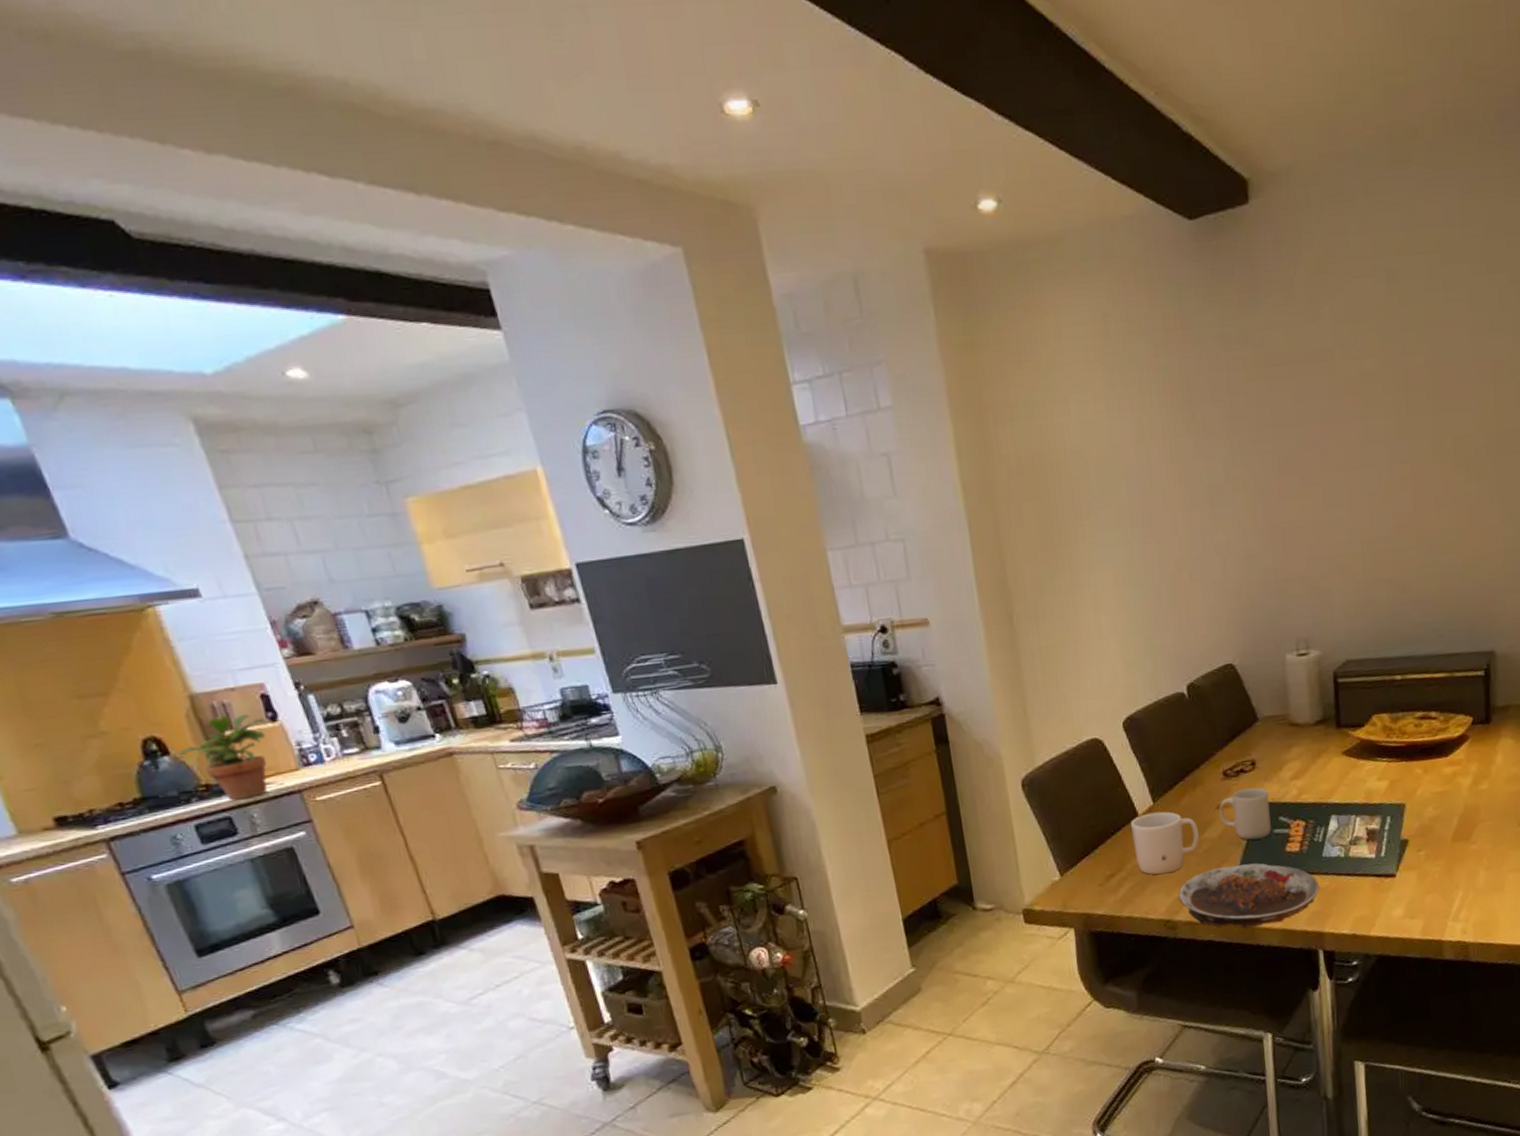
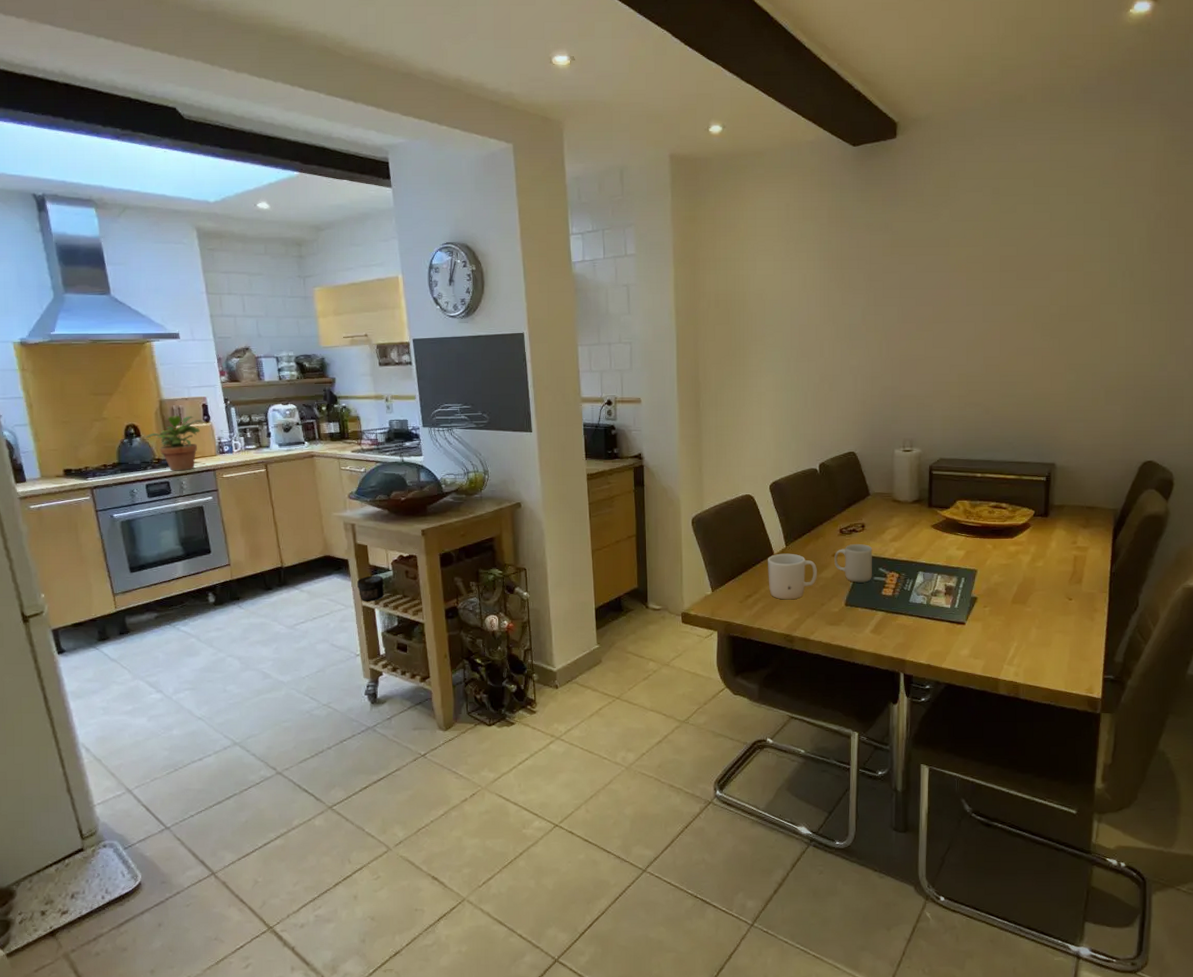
jar: none [553,913,596,953] -> present [357,575,384,601]
plate: present [1178,863,1319,929] -> none [797,599,905,649]

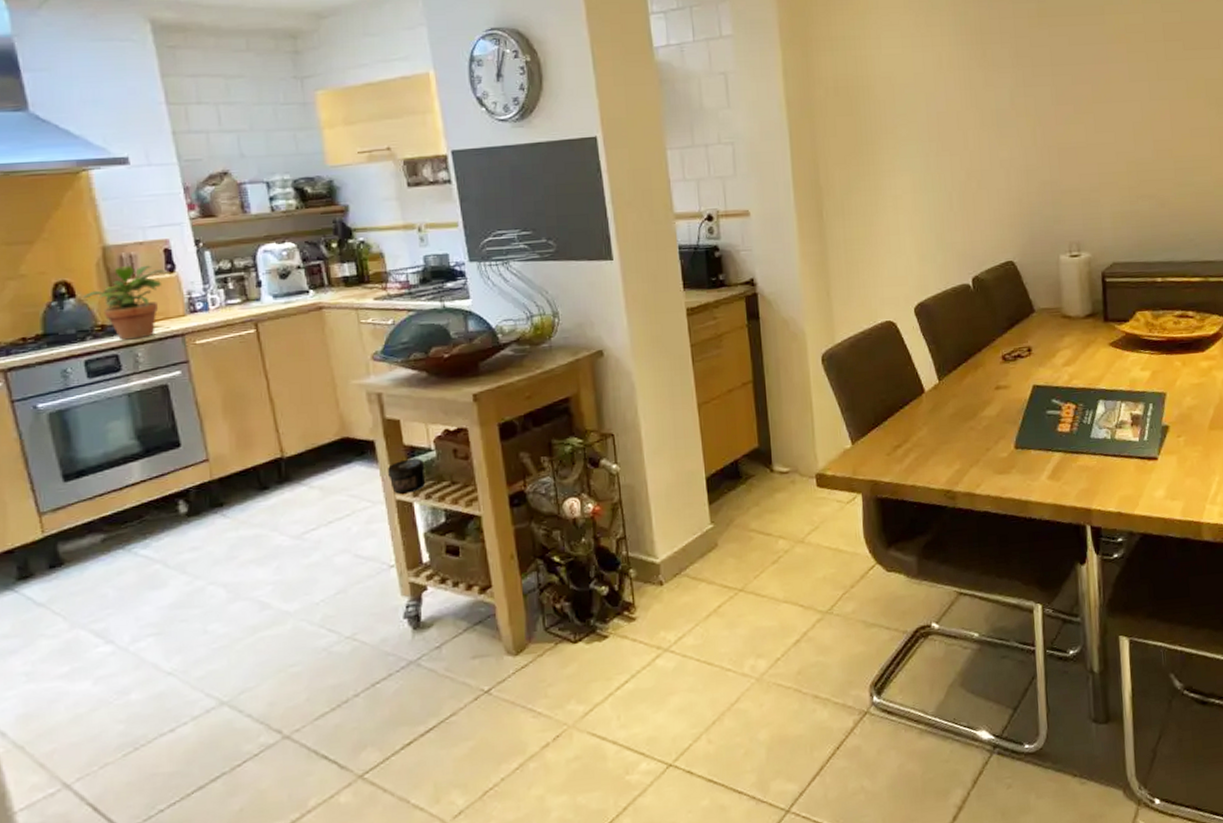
mug: present [767,553,818,600] -> none [917,389,980,448]
cup: present [834,544,873,583] -> none [998,371,1045,420]

